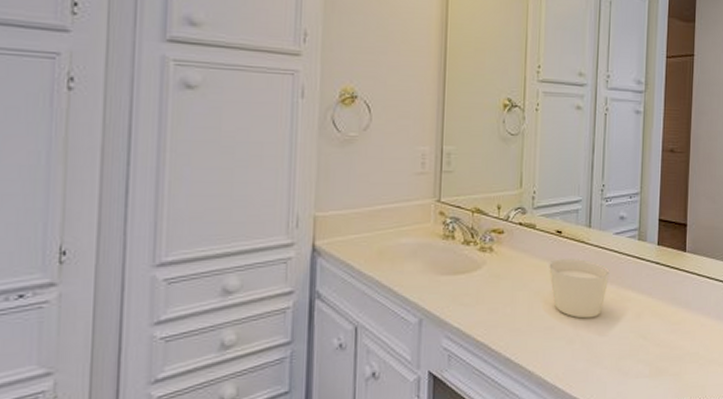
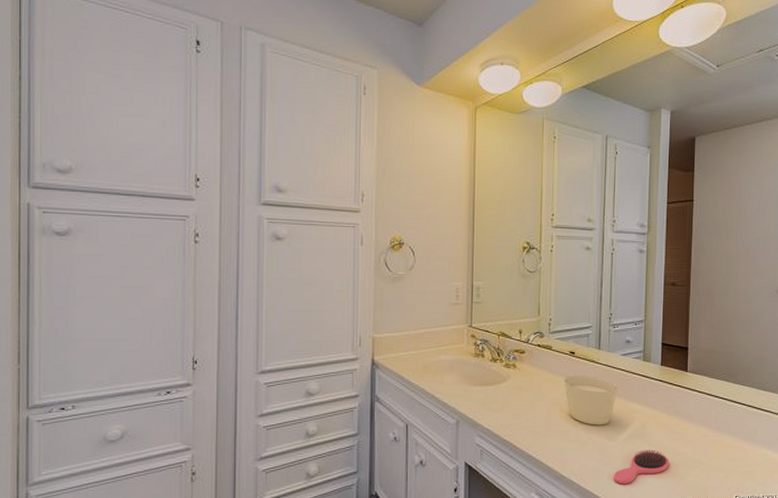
hairbrush: none [604,344,666,388] -> present [614,449,670,485]

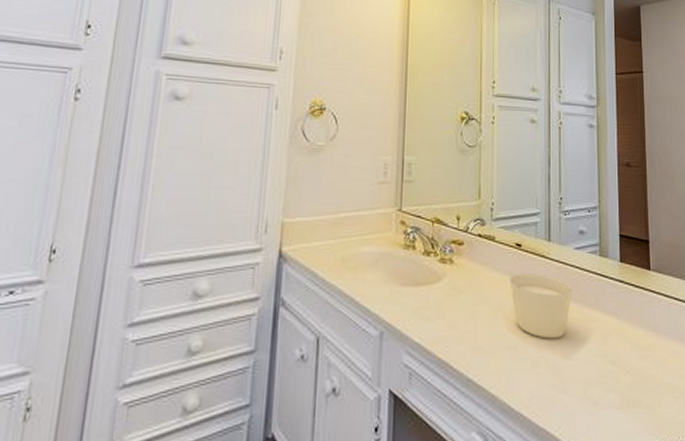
hairbrush: present [614,449,670,485] -> none [572,370,638,419]

